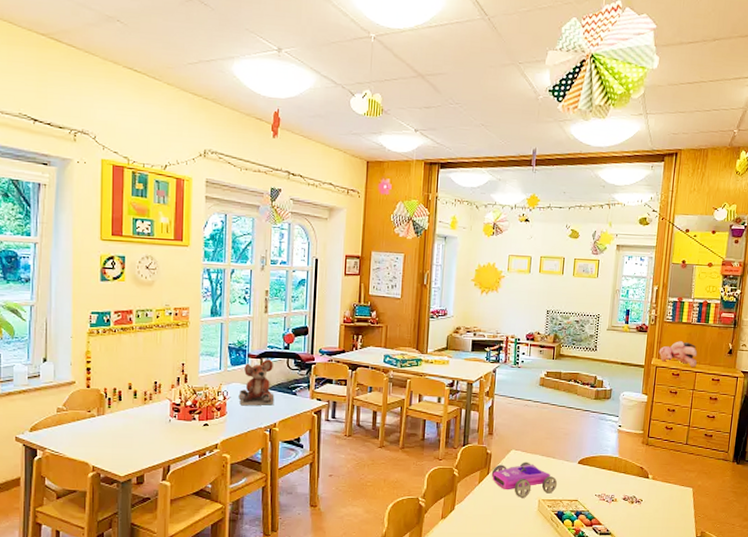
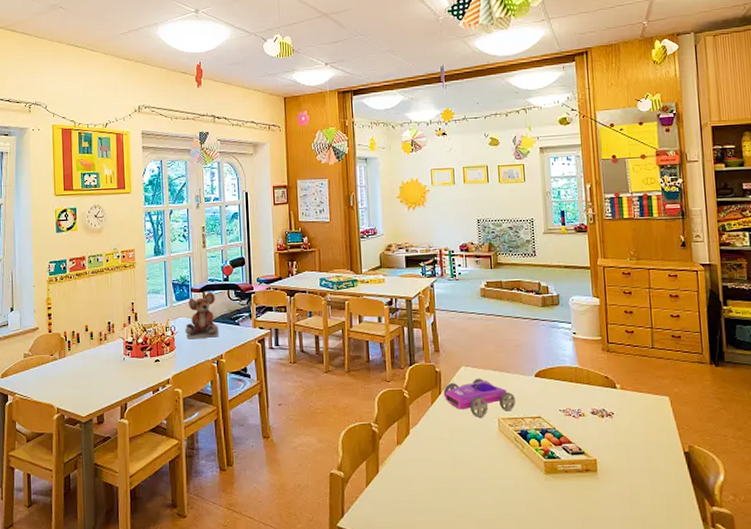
stuffed bear: present [658,341,698,368] -> none [603,238,649,265]

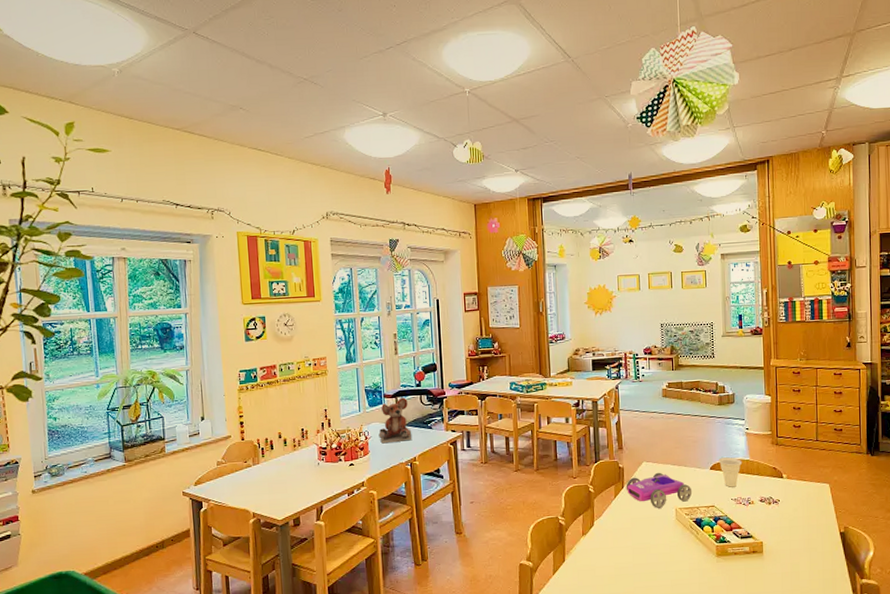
cup: none [543,364,571,397] -> present [718,457,743,487]

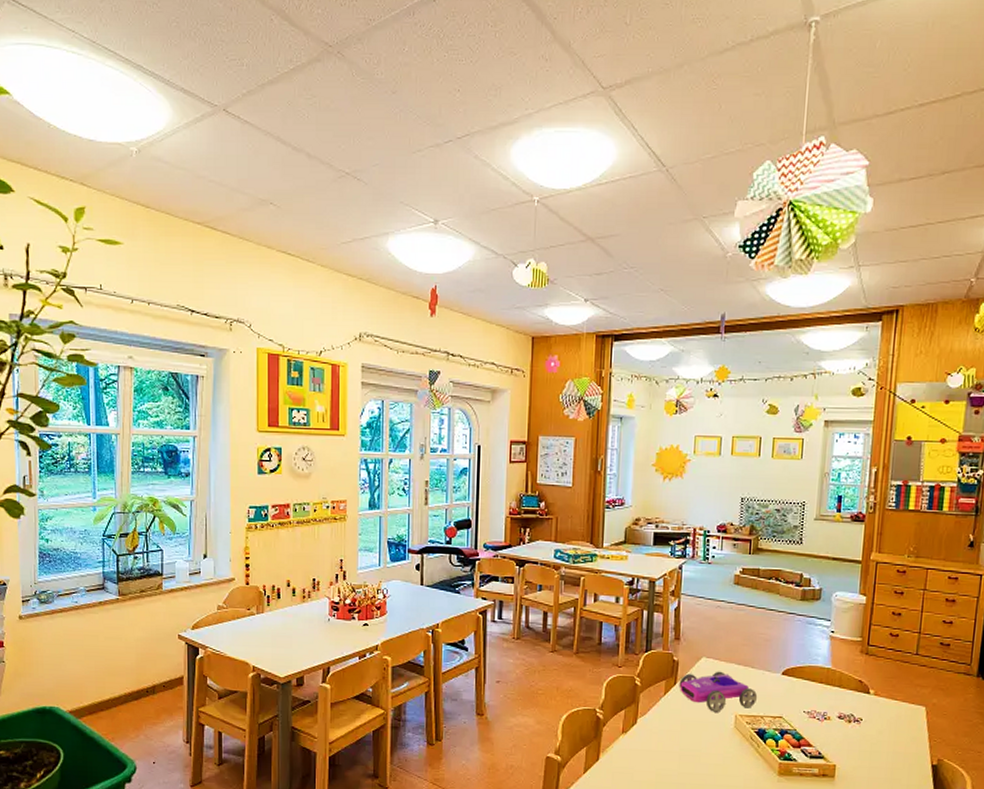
stuffed animal: present [378,397,412,444] -> none [399,555,437,605]
cup: present [718,457,743,487] -> none [793,662,822,698]

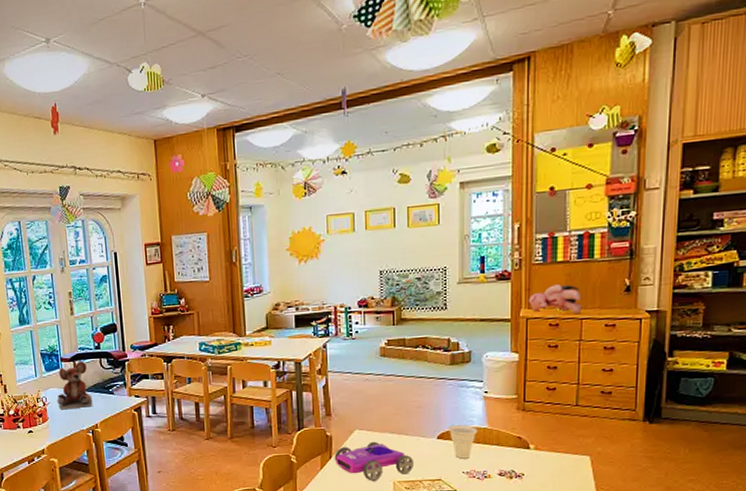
stuffed animal: none [399,555,437,605] -> present [57,361,93,410]
cup: none [793,662,822,698] -> present [448,425,478,459]
stuffed bear: none [879,532,929,564] -> present [528,284,583,315]

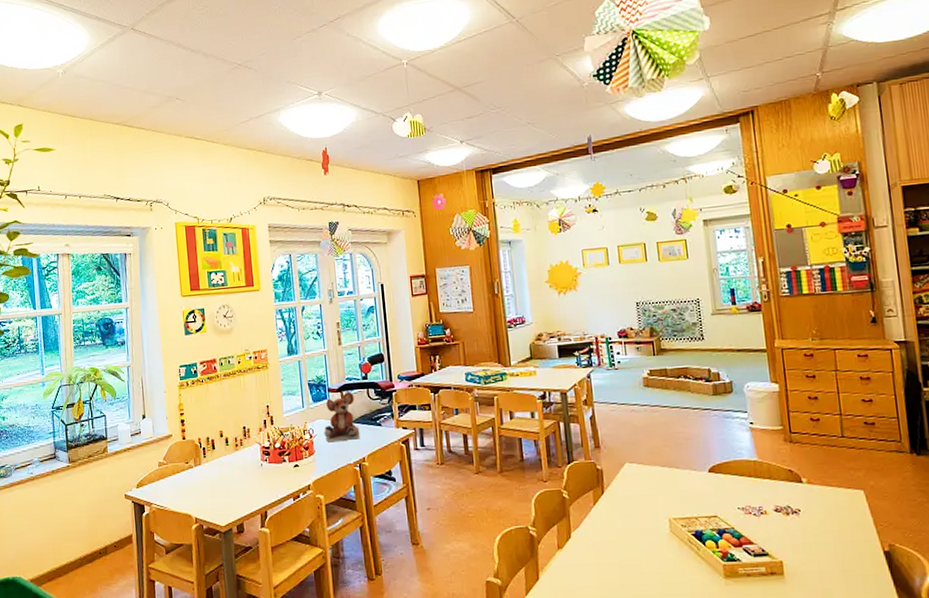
race car: present [334,441,415,481] -> none [606,475,689,518]
cup: present [448,425,478,459] -> none [717,457,749,494]
stuffed bear: present [528,284,583,315] -> none [780,315,834,345]

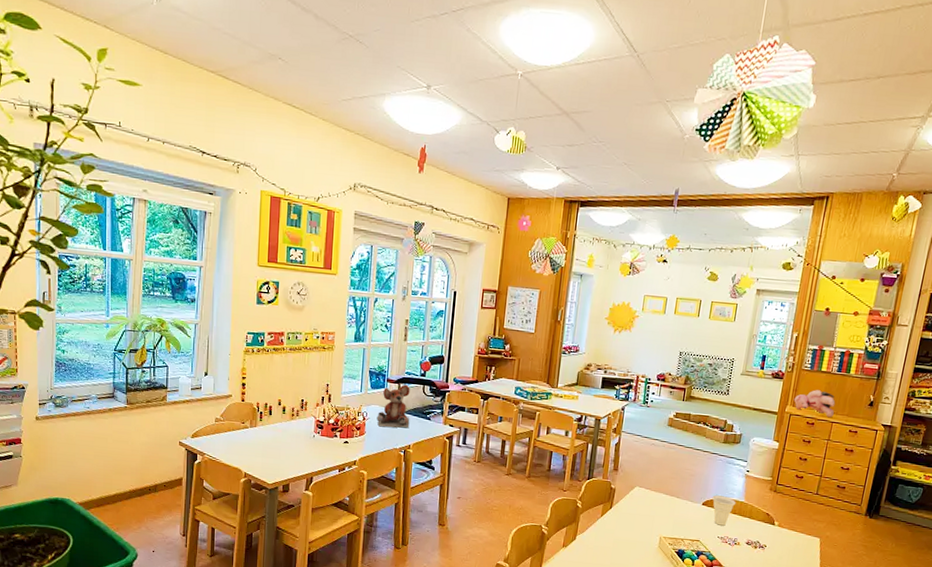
cup: none [717,457,749,494] -> present [712,495,737,526]
stuffed bear: none [780,315,834,345] -> present [793,390,836,418]

